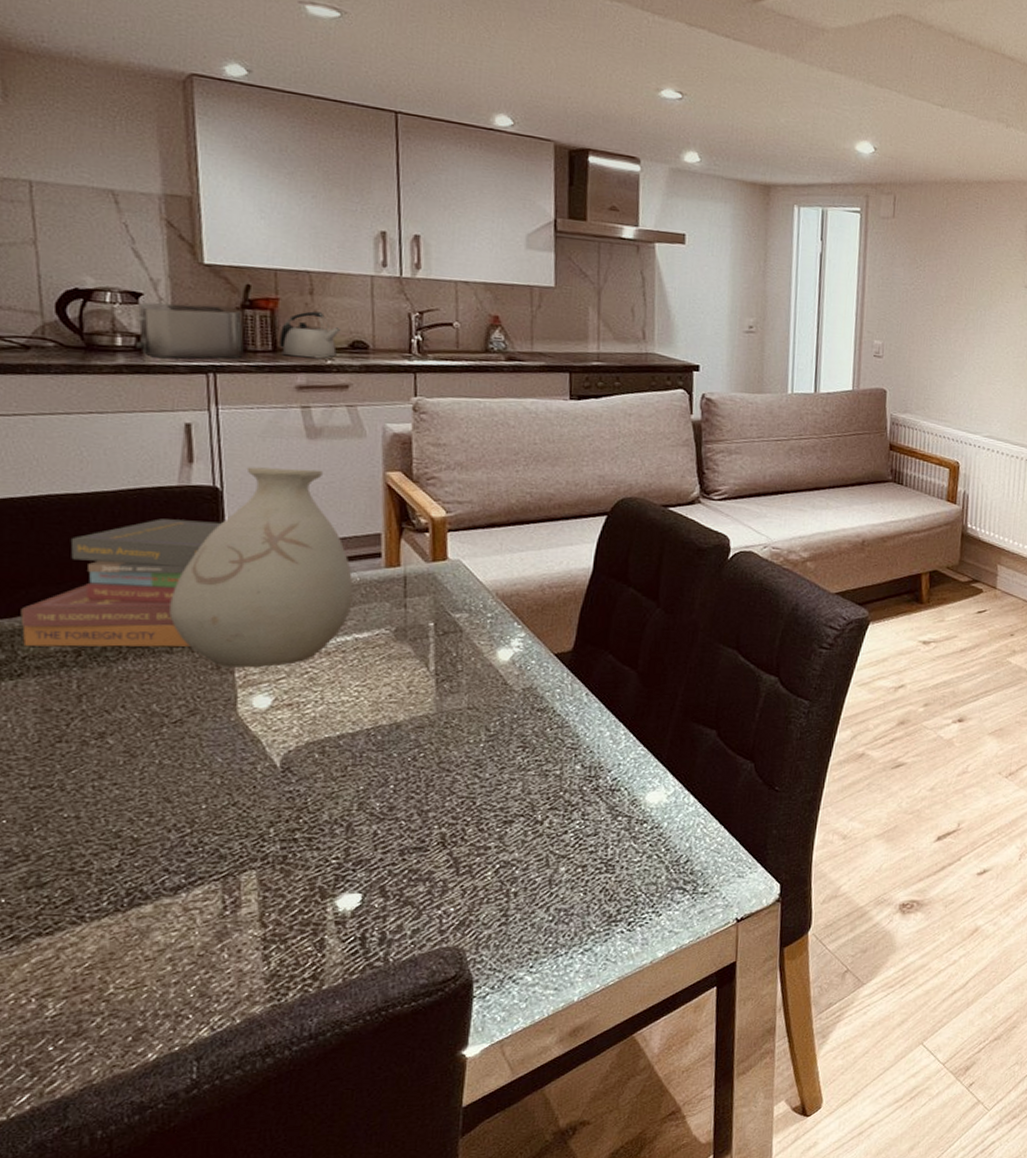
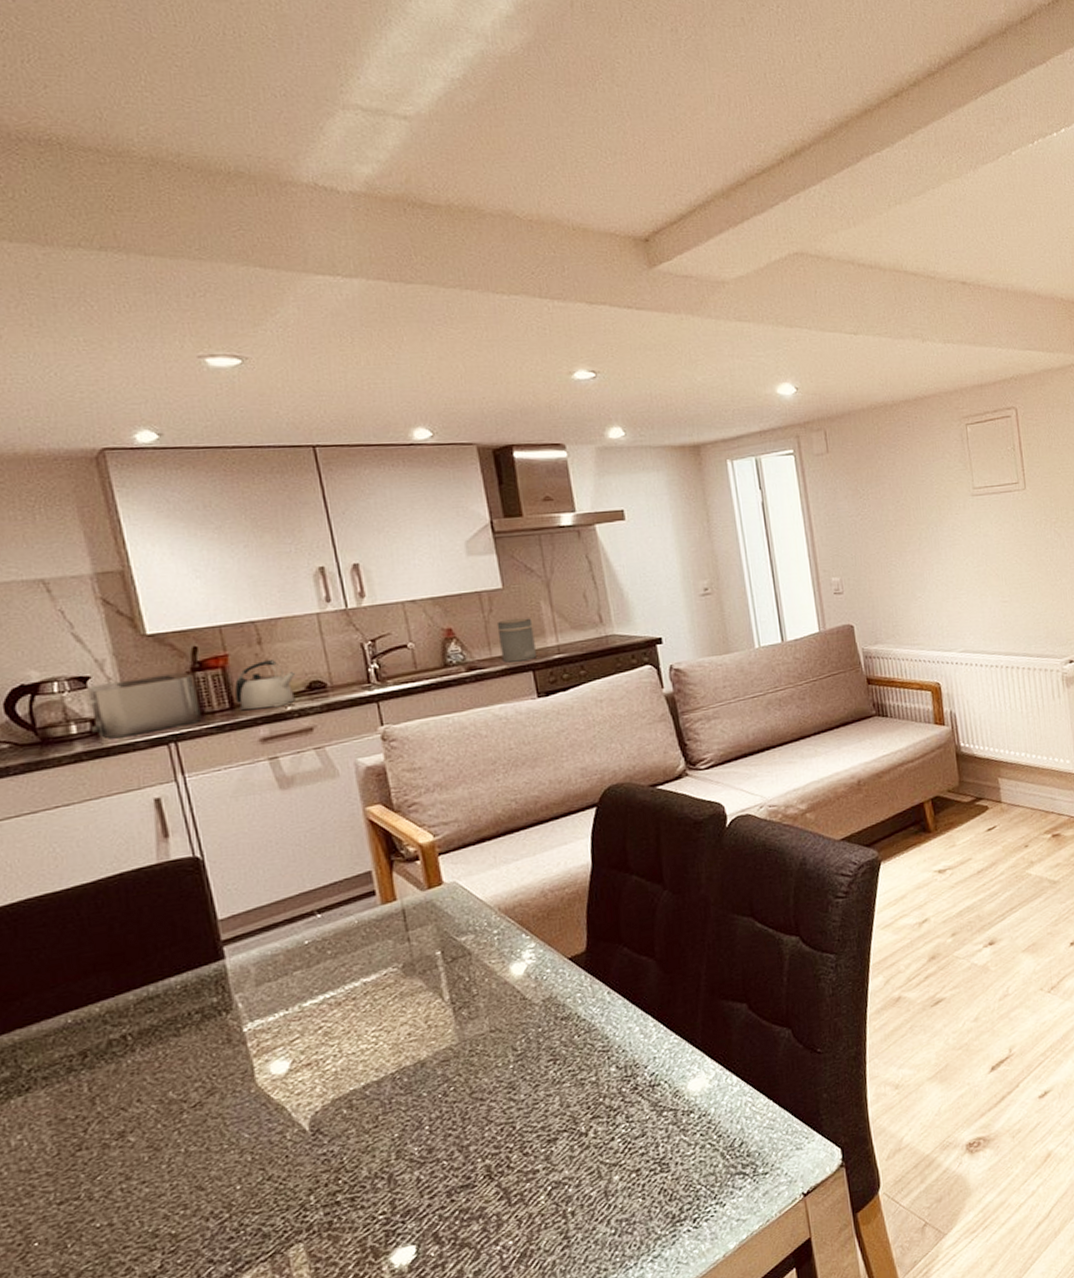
books: present [20,518,222,648] -> none [18,892,208,1058]
vase: present [169,467,353,668] -> none [168,819,355,1040]
cylinder: none [542,318,578,362] -> present [496,617,536,663]

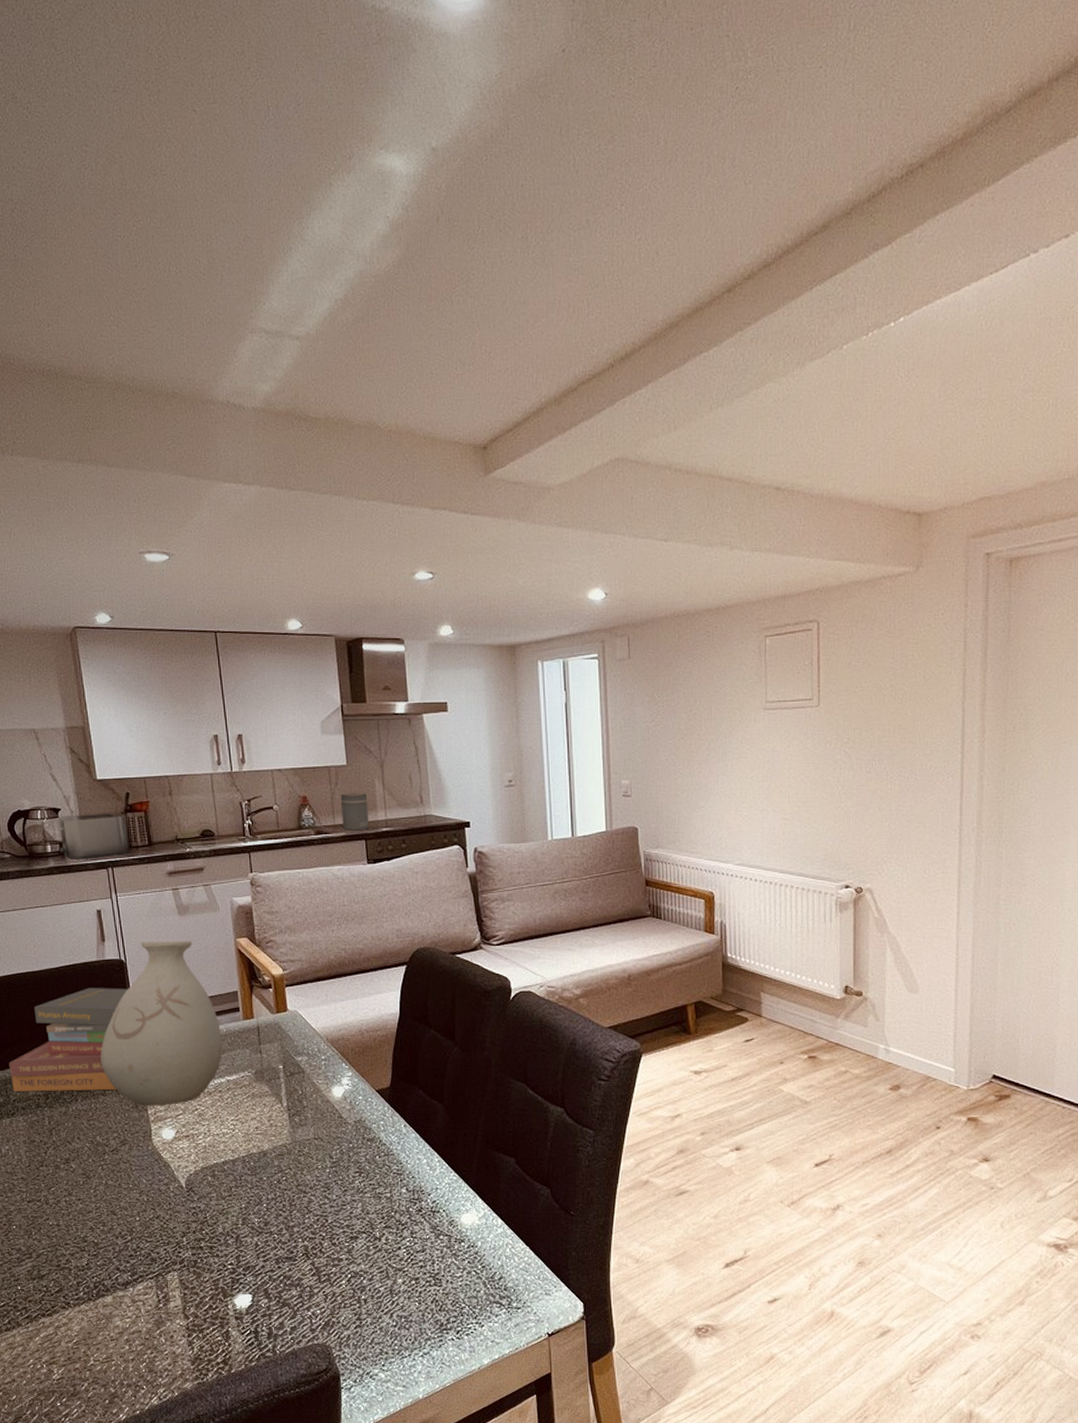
books: none [18,892,208,1058] -> present [9,988,128,1092]
vase: none [168,819,355,1040] -> present [100,941,223,1106]
kettle: present [234,660,296,711] -> none [152,809,194,848]

